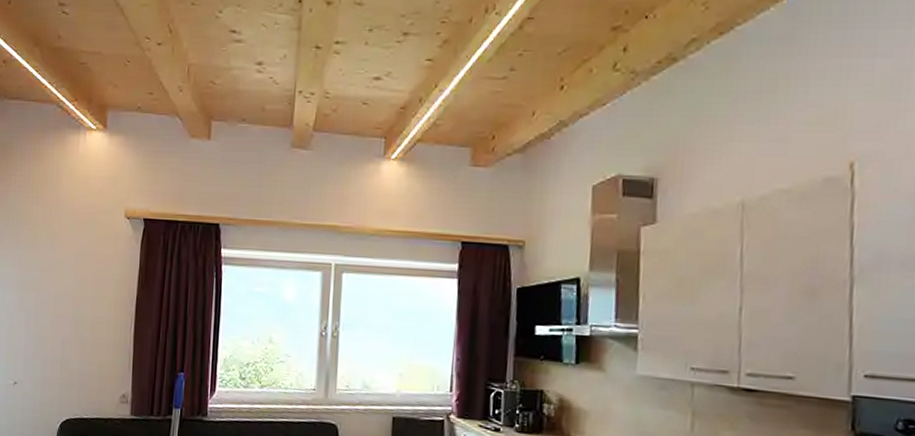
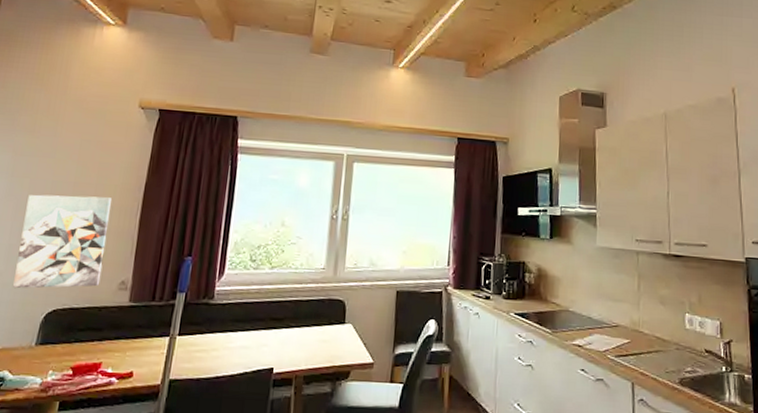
wall art: none [32,308,107,399] -> present [13,194,111,289]

